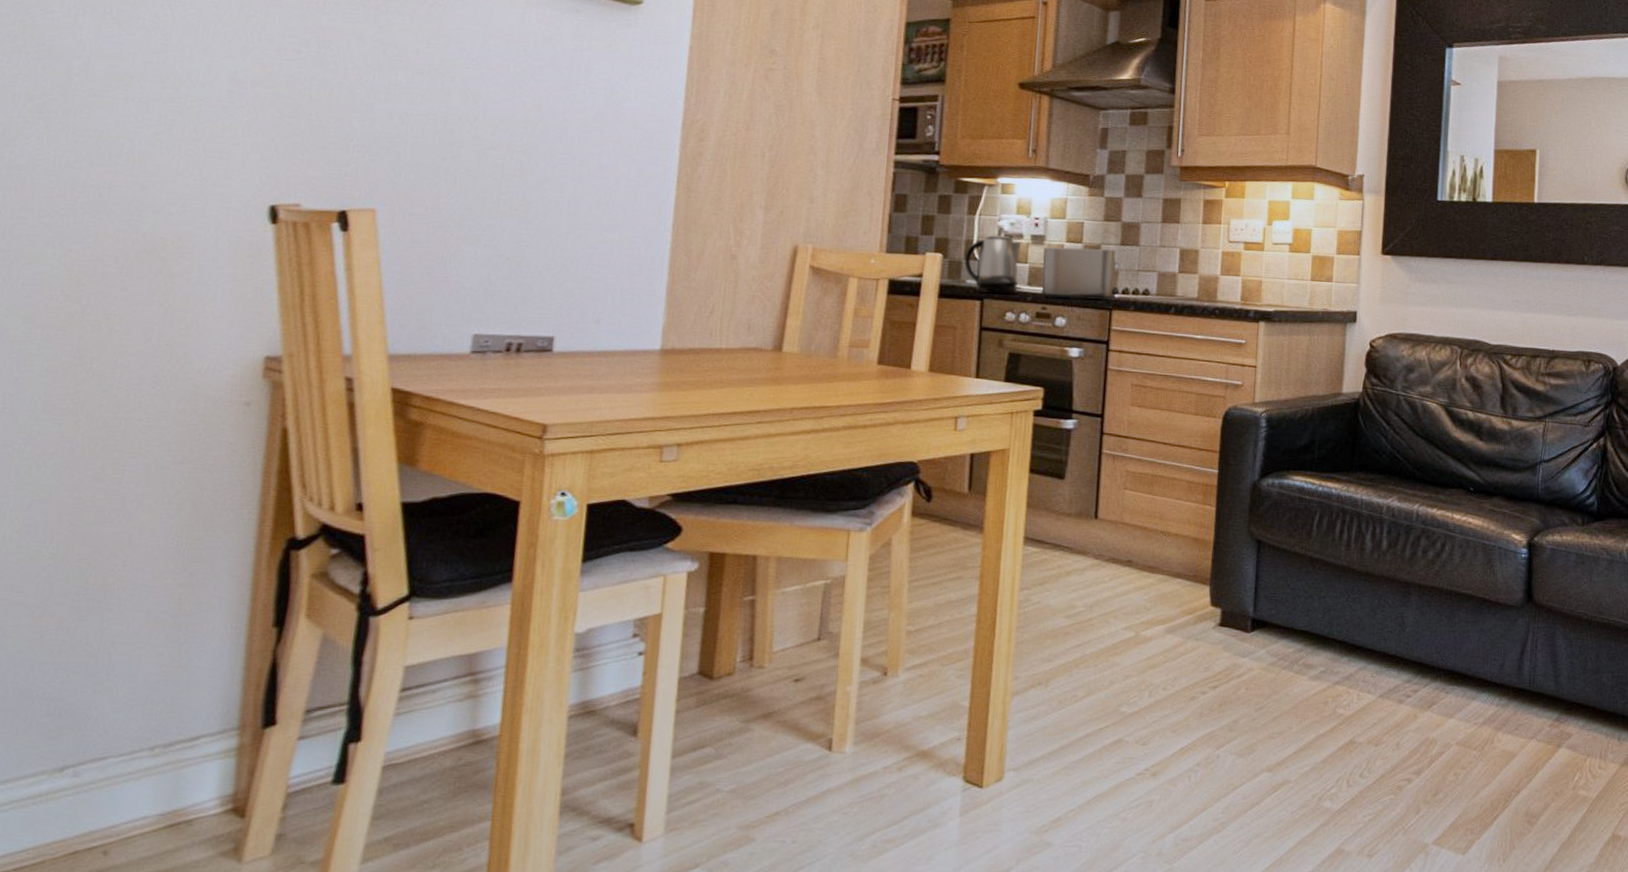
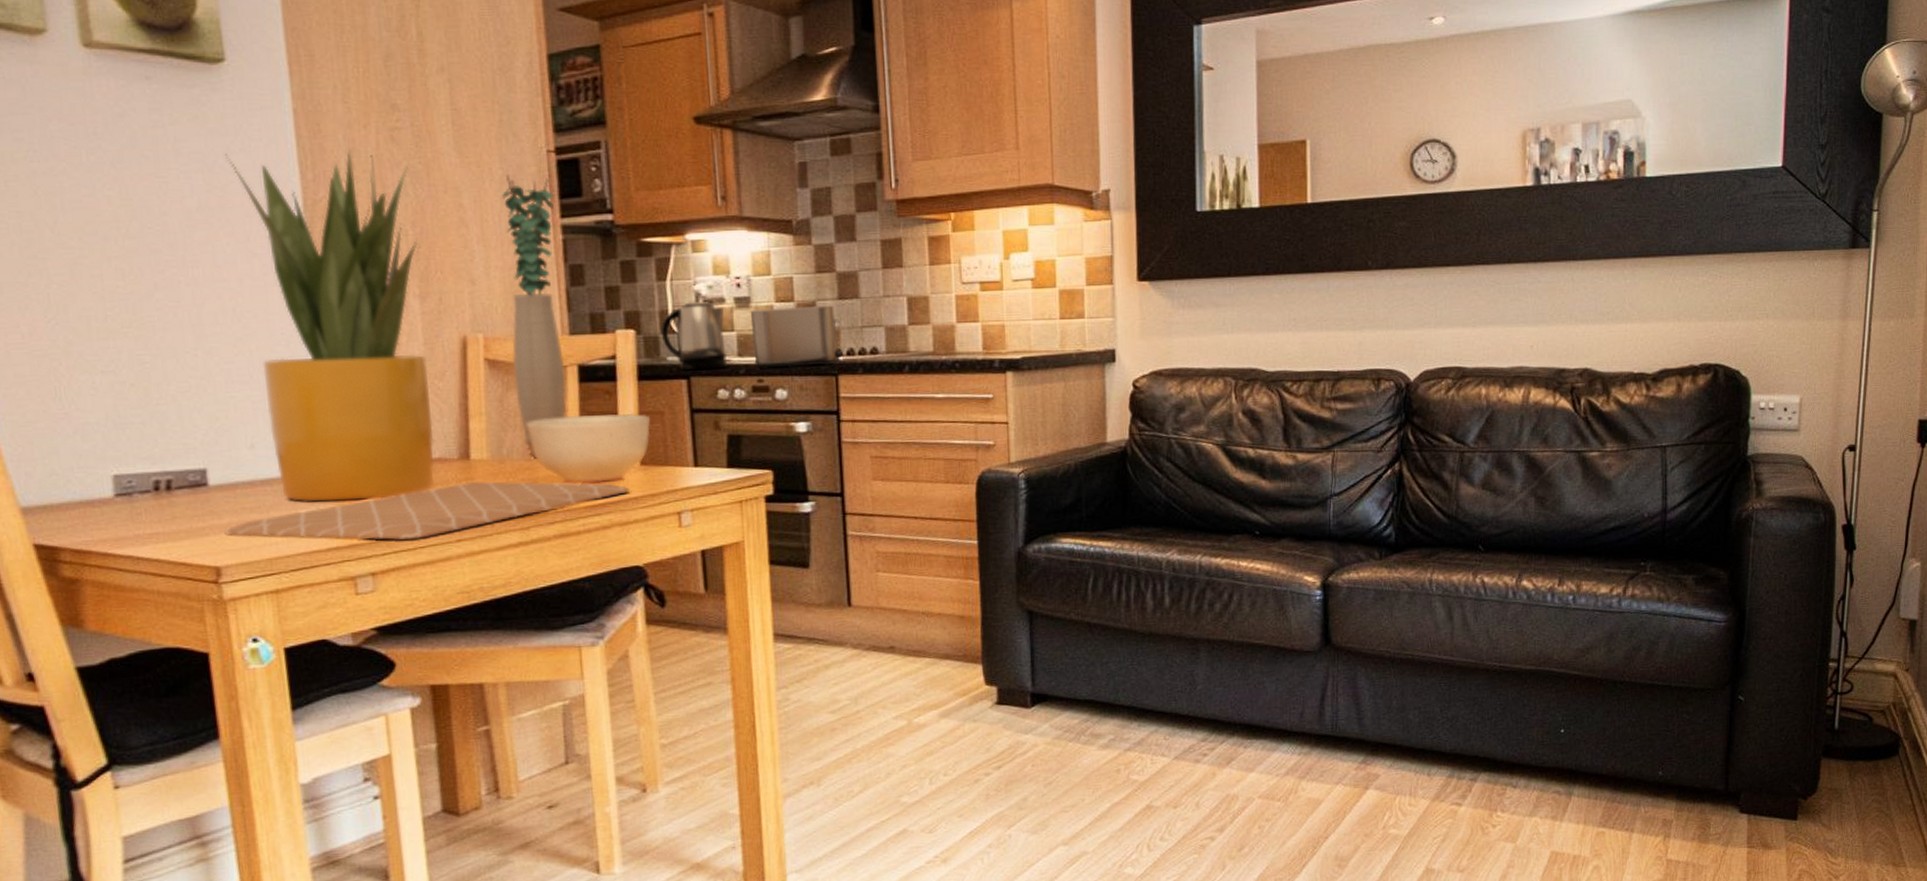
placemat: none [556,372,917,417] -> present [223,481,631,541]
planter: none [614,77,775,378] -> present [224,148,435,503]
vase: none [831,115,892,356] -> present [502,174,567,458]
bowl: none [835,322,945,384] -> present [525,413,651,483]

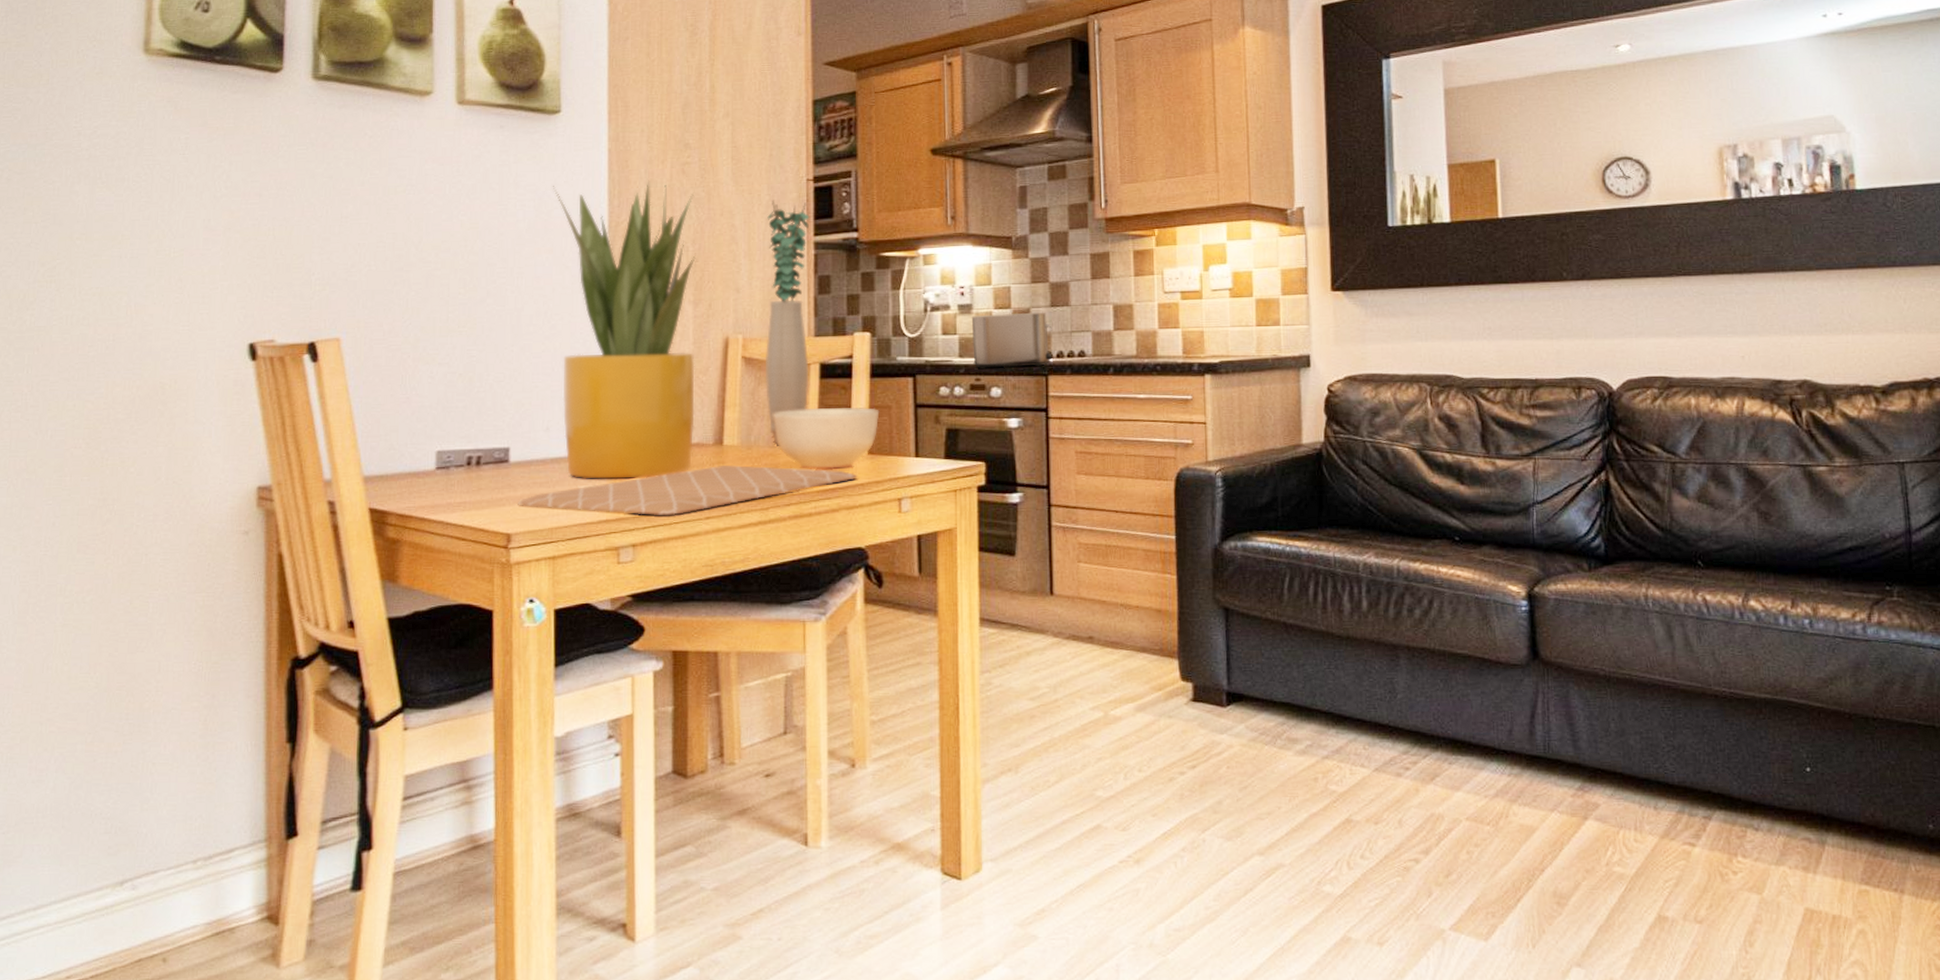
kettle: present [660,302,728,371] -> none [892,308,950,370]

